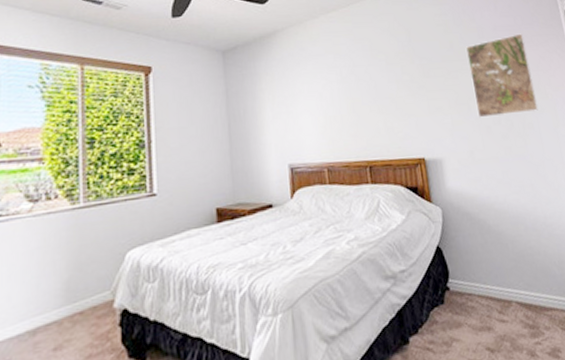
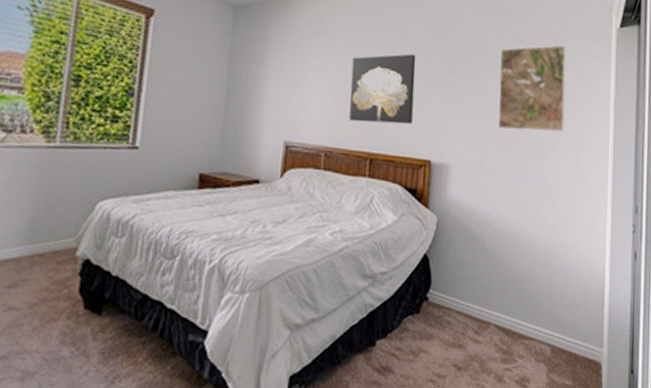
wall art: none [336,65,401,135] -> present [349,54,416,125]

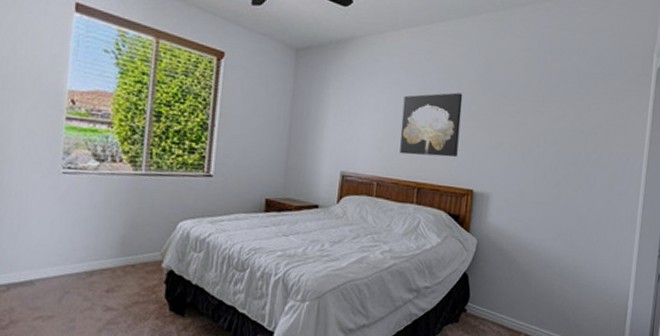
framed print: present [497,44,566,132] -> none [536,84,606,165]

